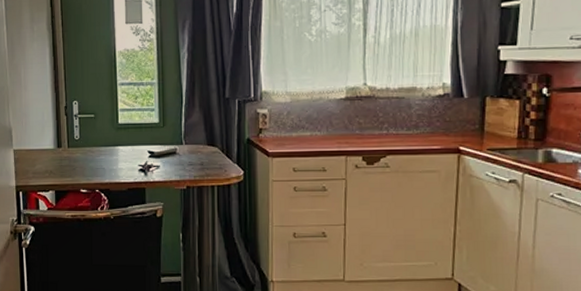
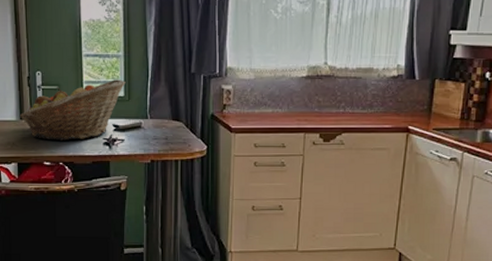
fruit basket: none [57,106,160,168] -> present [19,79,126,141]

